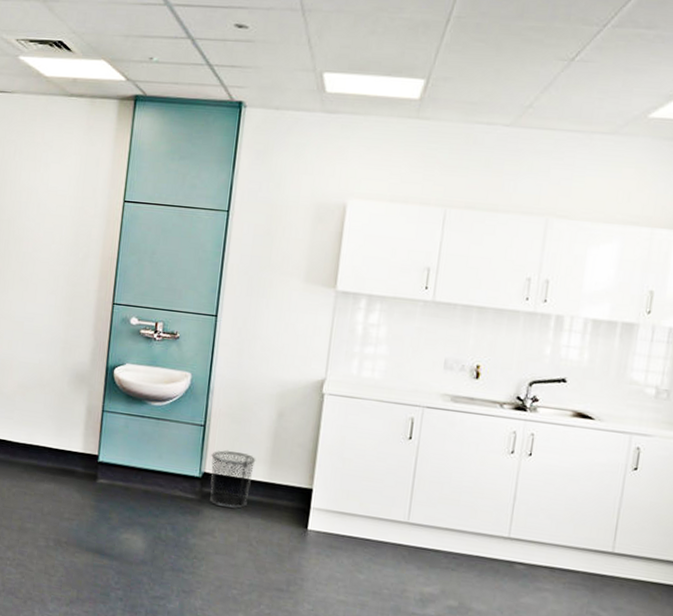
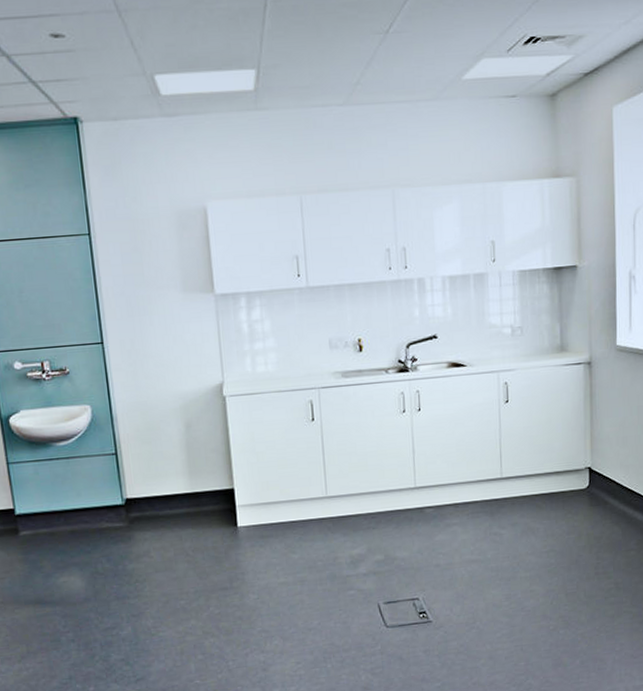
waste bin: present [210,450,256,509] -> none [129,471,175,528]

